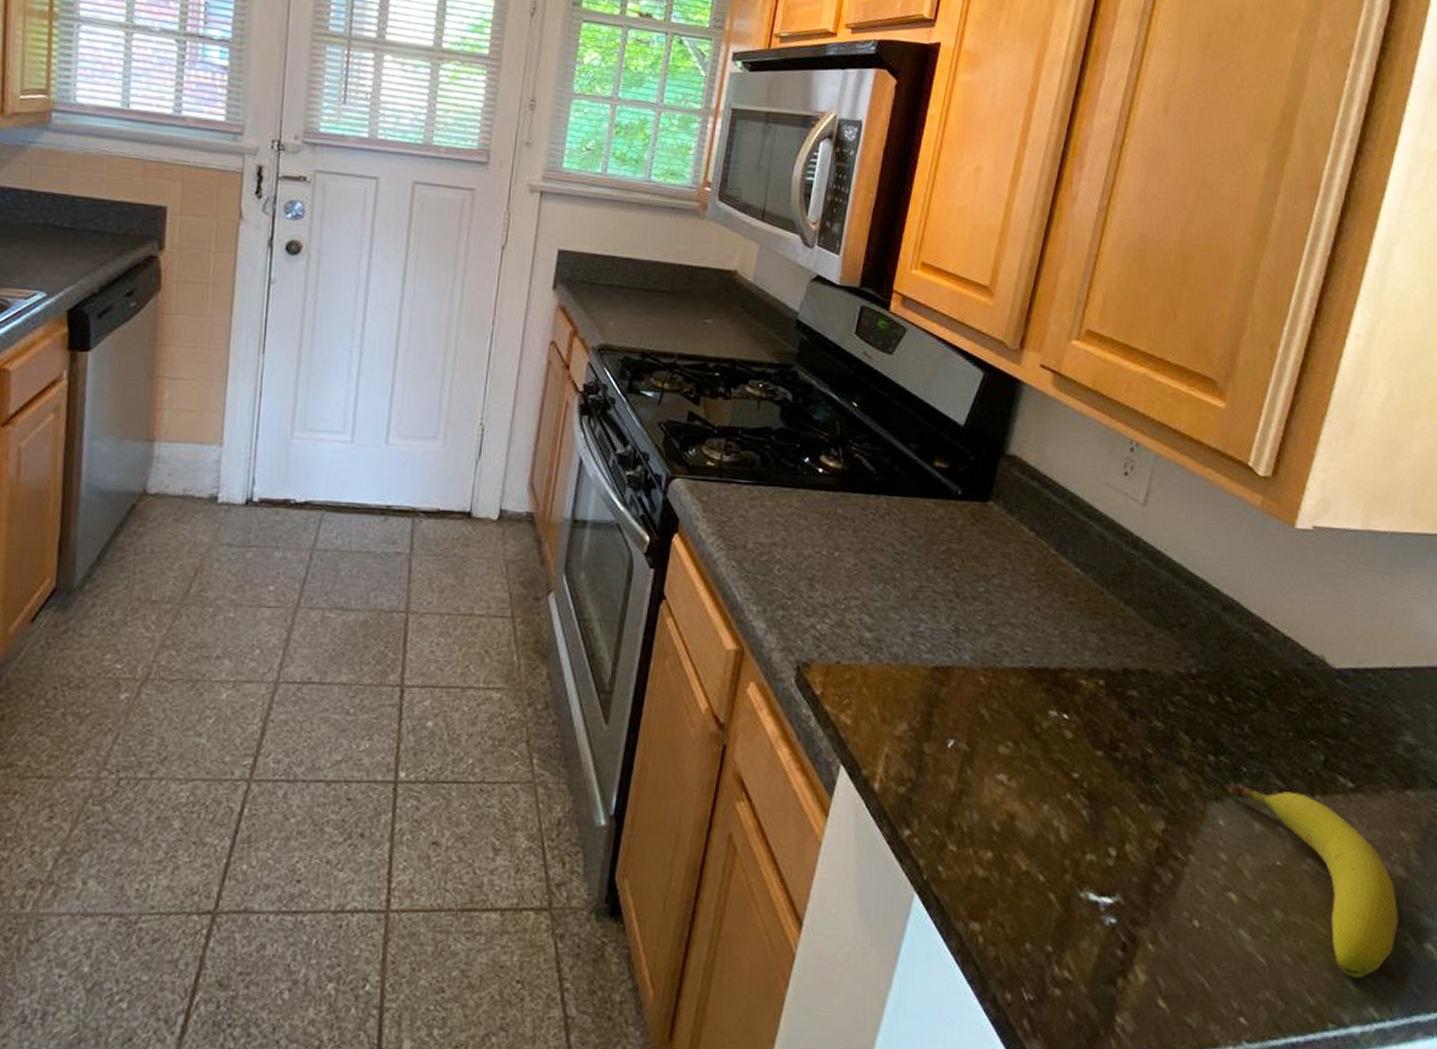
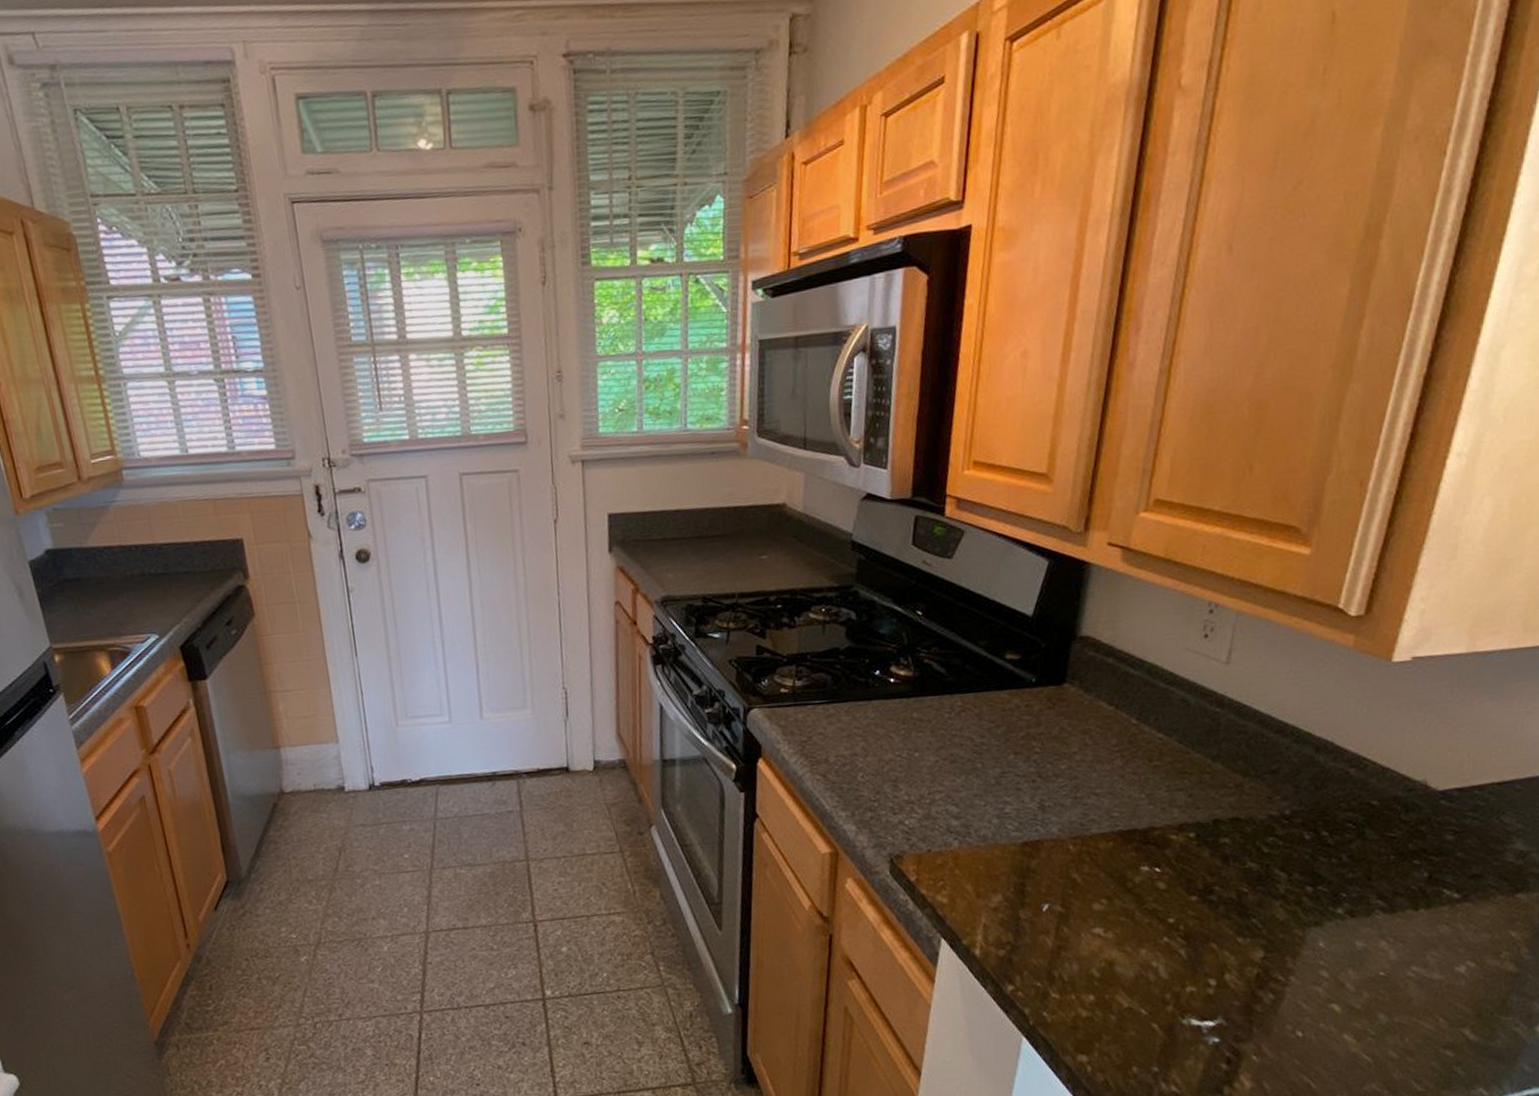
fruit: present [1224,784,1398,977] -> none [1323,909,1509,1064]

